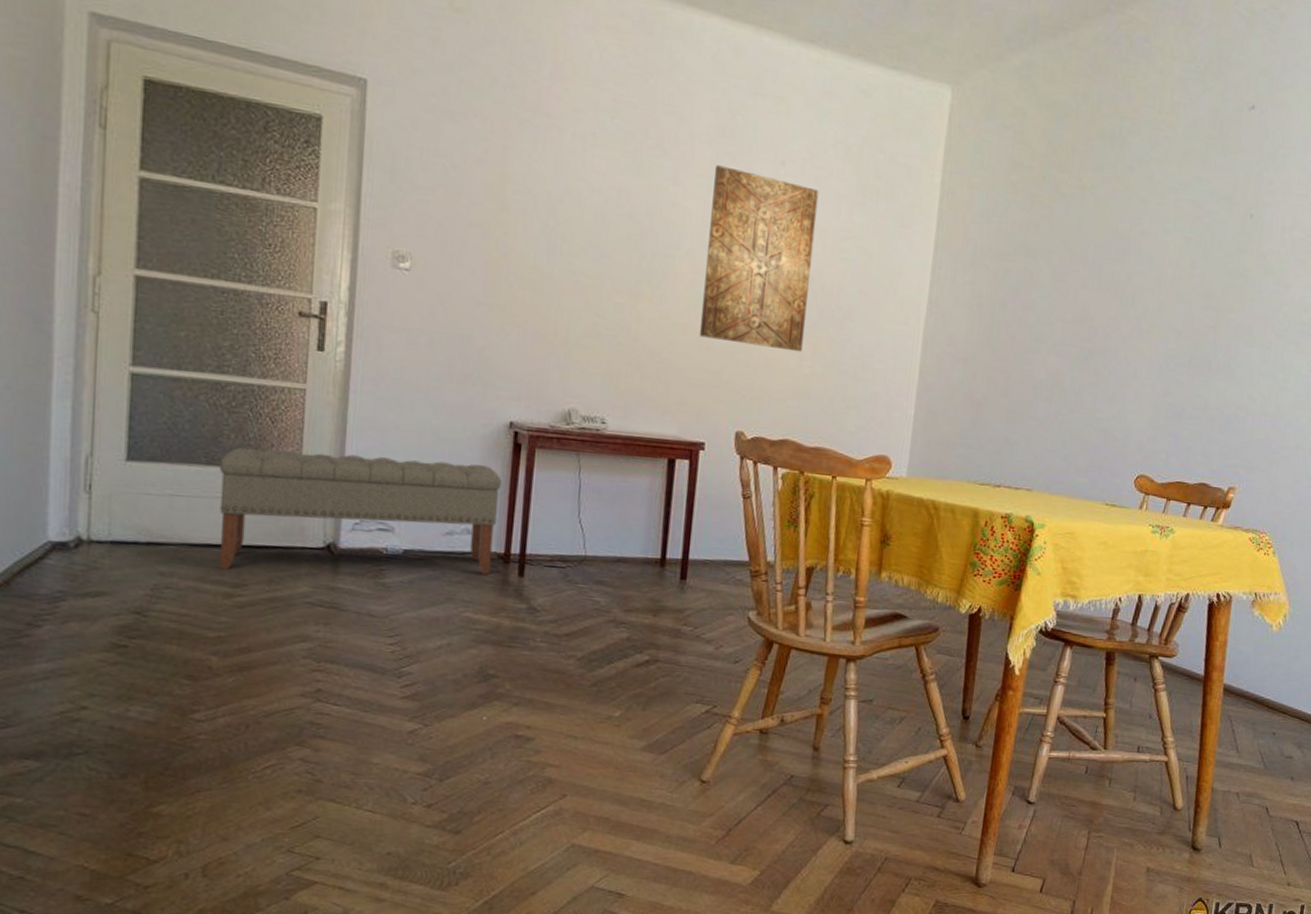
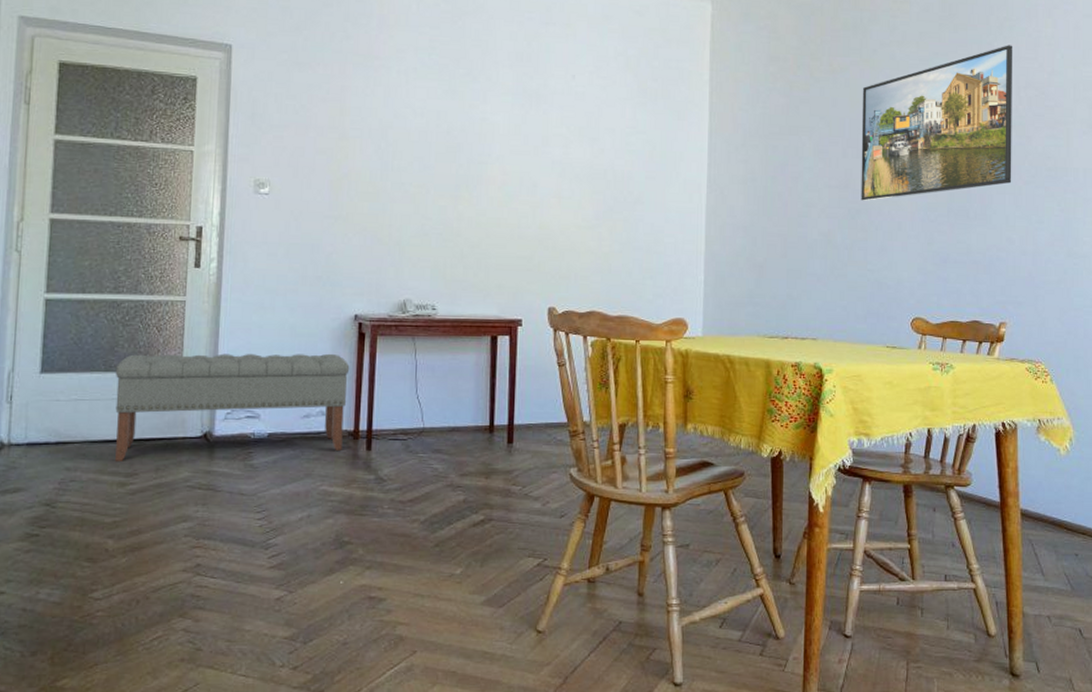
wall art: present [699,165,819,352] -> none [511,84,606,234]
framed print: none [1096,176,1284,341] -> present [861,45,1013,201]

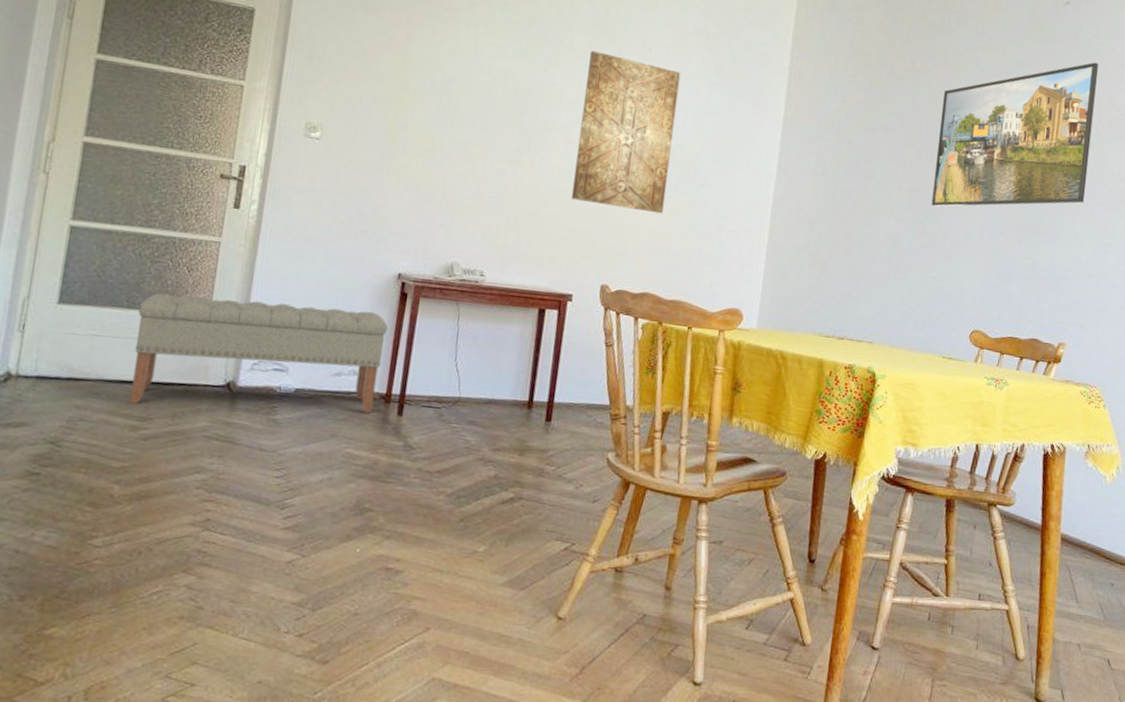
wall art: none [511,84,606,234] -> present [570,51,681,214]

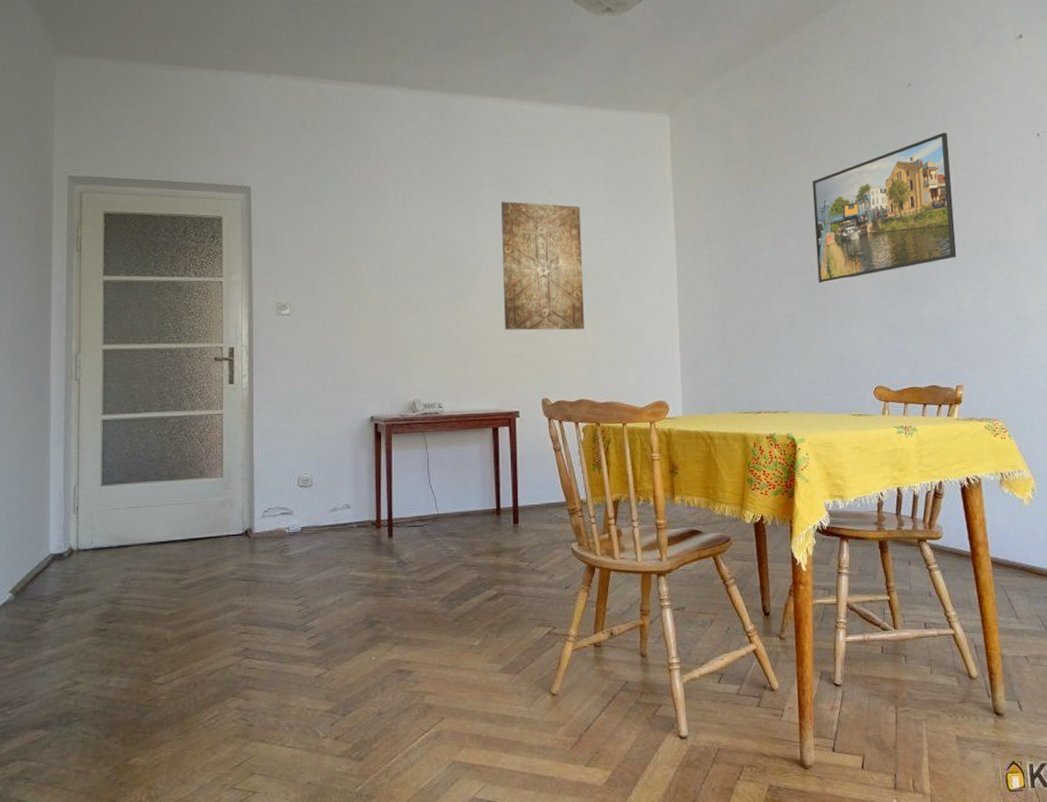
bench: present [130,293,388,413] -> none [165,452,369,560]

